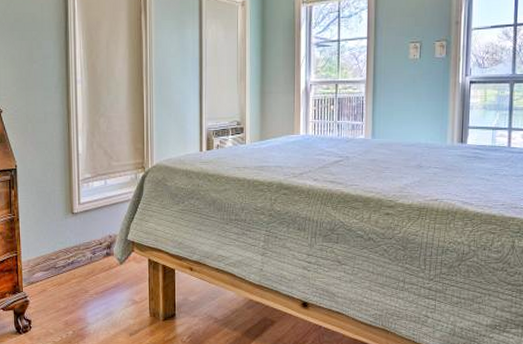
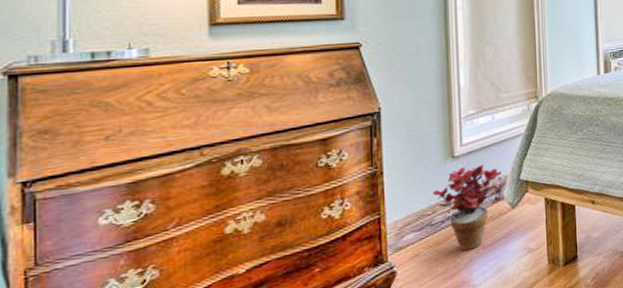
potted plant: none [57,222,112,294] -> present [433,164,502,252]

